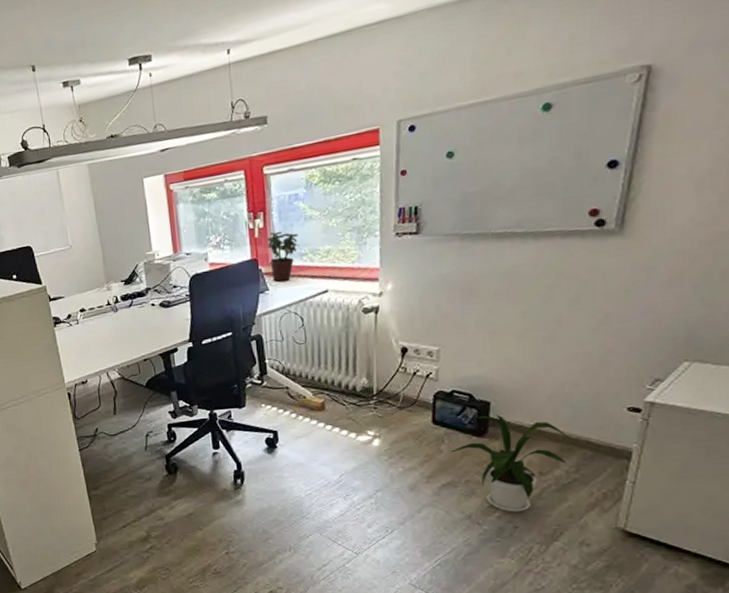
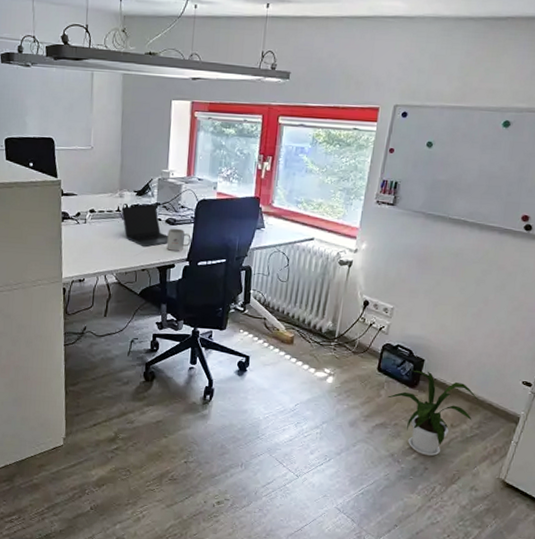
laptop: none [111,290,166,336] -> present [121,204,169,247]
mug: none [163,309,191,335] -> present [166,228,191,251]
potted plant: present [267,231,300,283] -> none [269,176,299,224]

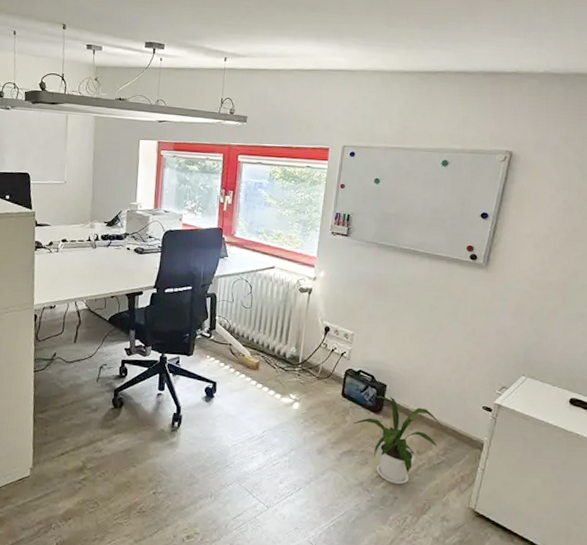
laptop: present [121,204,169,247] -> none [92,234,137,274]
mug: present [166,228,191,251] -> none [135,257,159,279]

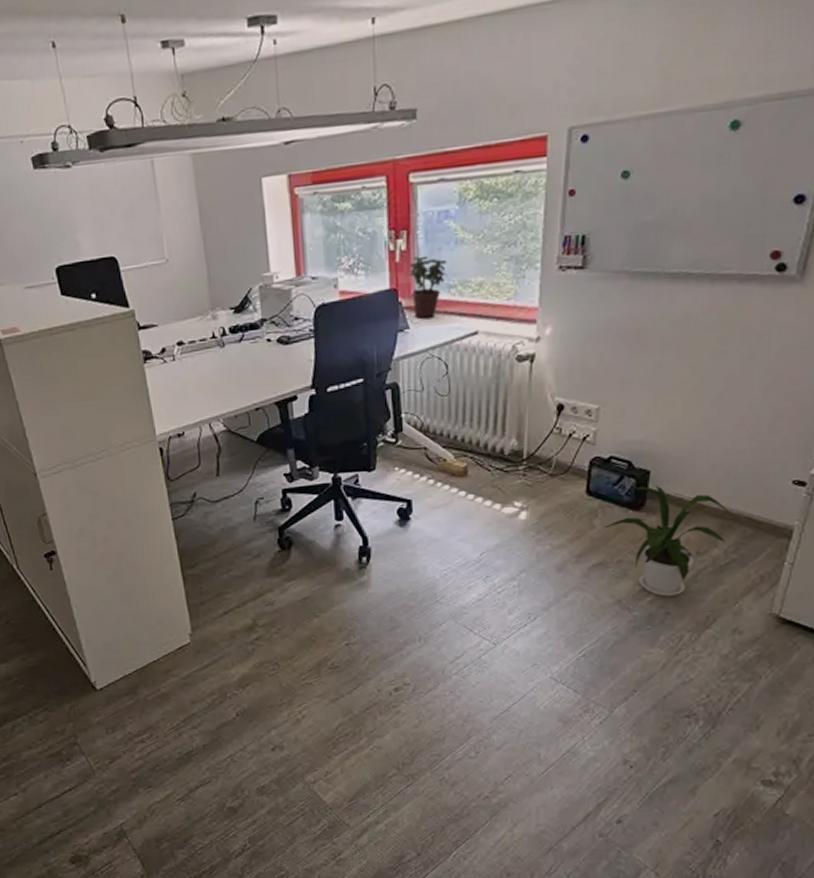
potted plant: none [232,209,258,253] -> present [409,255,448,320]

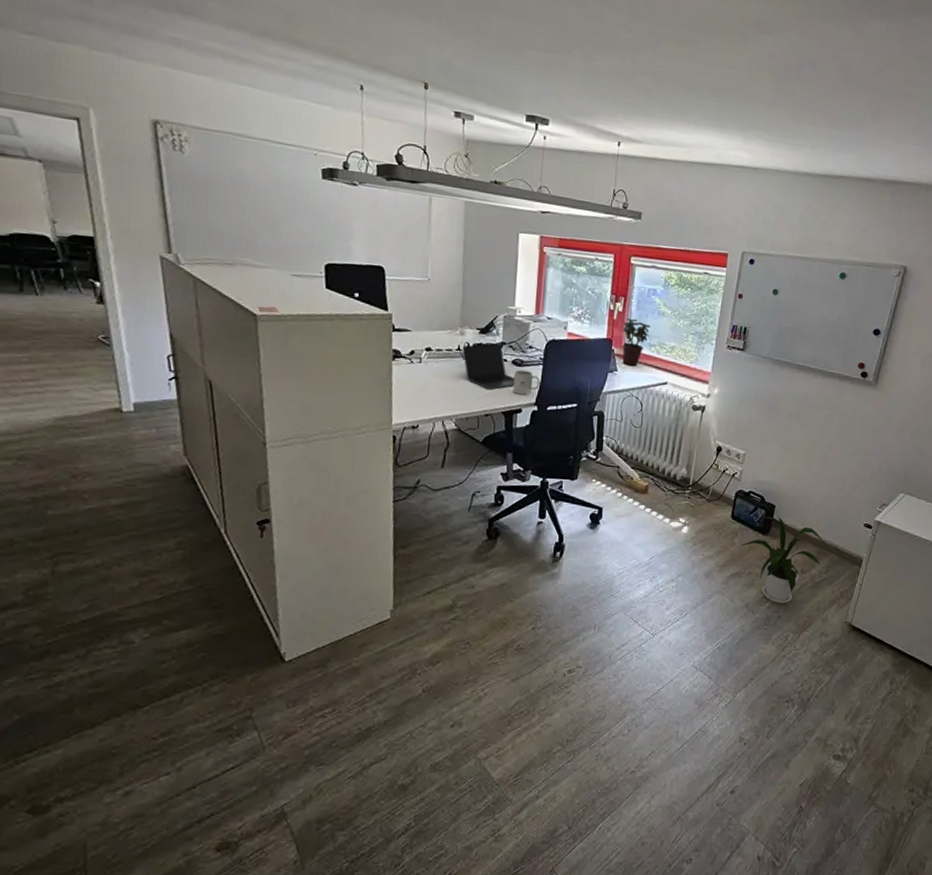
laptop: none [217,321,284,378] -> present [462,343,515,390]
mug: none [281,347,314,379] -> present [513,369,540,395]

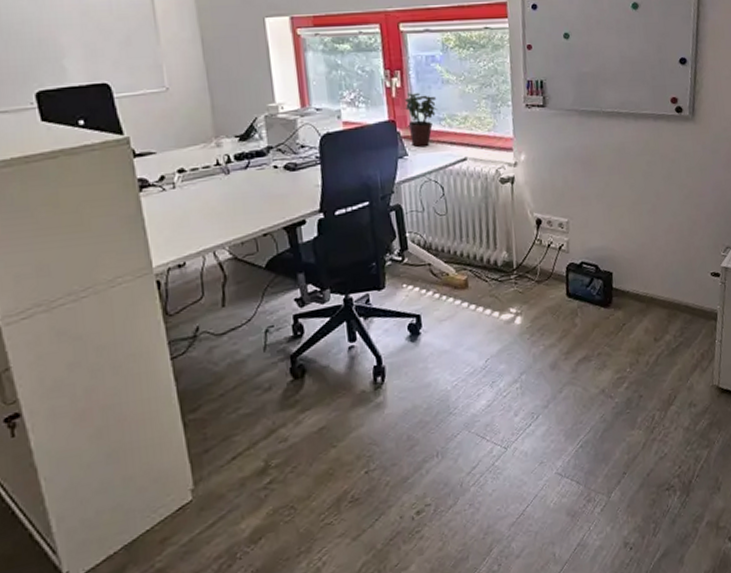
laptop: present [462,343,515,390] -> none [221,149,292,204]
mug: present [513,369,540,395] -> none [289,173,321,204]
house plant: present [741,516,825,604] -> none [583,284,674,382]

